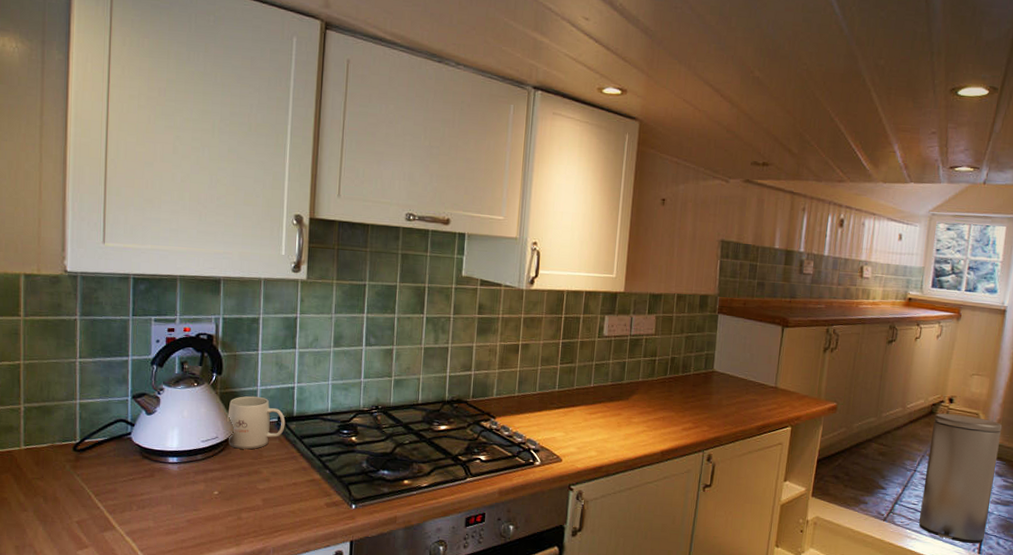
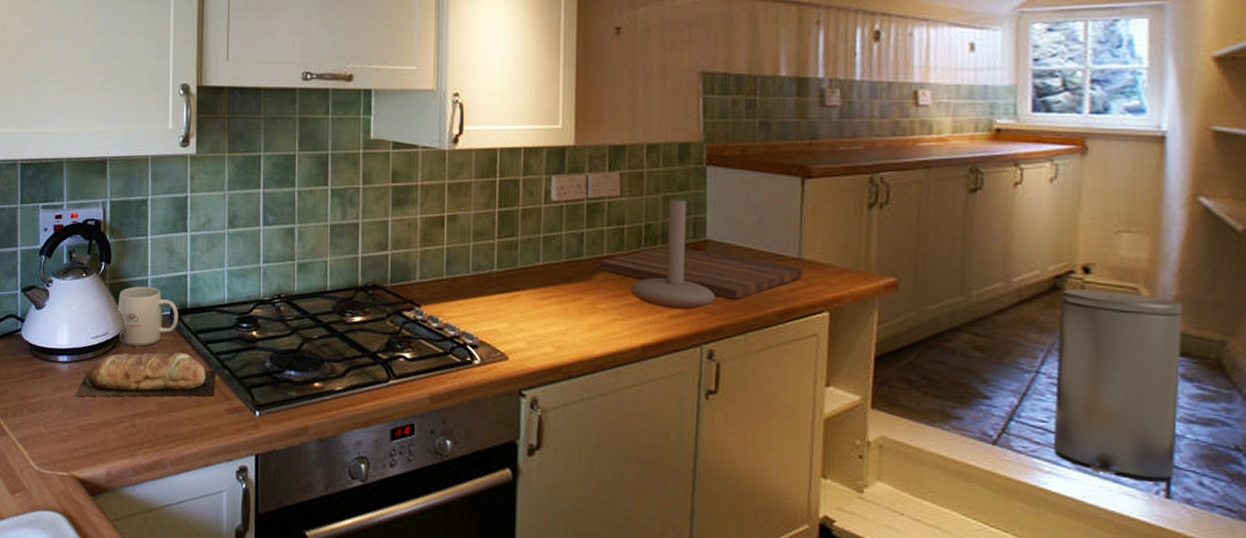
bread loaf: none [184,454,317,494] -> present [75,352,215,397]
cutting board: none [635,374,777,417] -> present [599,246,803,300]
paper towel holder: none [657,339,717,424] -> present [631,200,716,310]

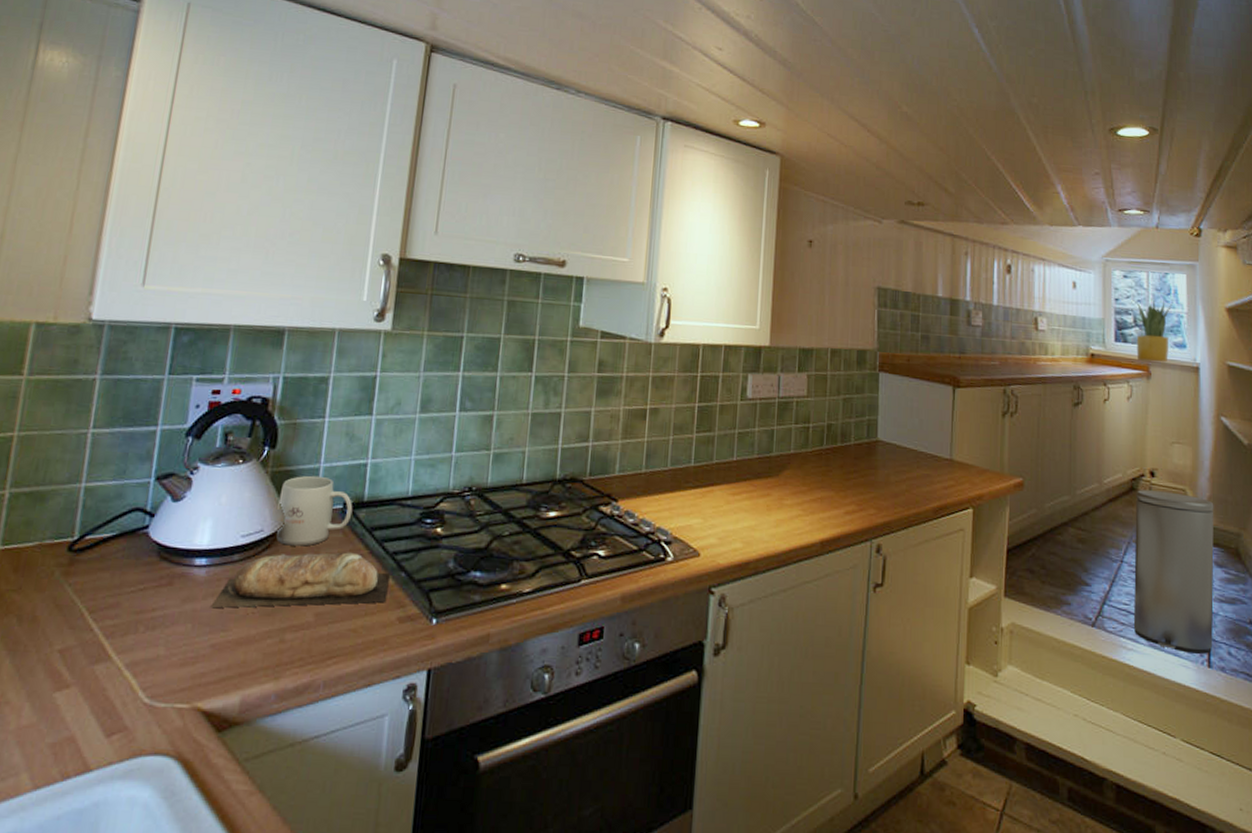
cutting board: present [599,246,803,300] -> none [786,444,953,497]
paper towel holder: present [631,200,716,310] -> none [813,401,884,506]
planter: none [1065,55,1125,133] -> present [1136,300,1173,363]

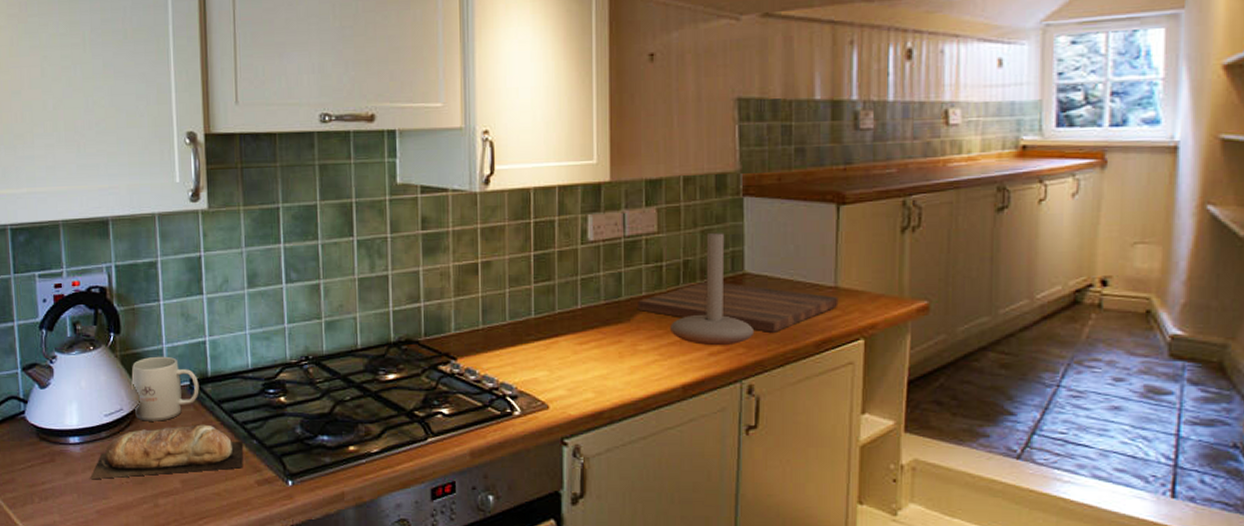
cutting board: none [786,444,953,497] -> present [638,281,839,332]
paper towel holder: none [813,401,884,506] -> present [670,233,755,346]
pedal bin: present [1133,490,1214,654] -> none [1071,302,1191,483]
planter: present [1136,300,1173,363] -> none [1087,66,1143,147]

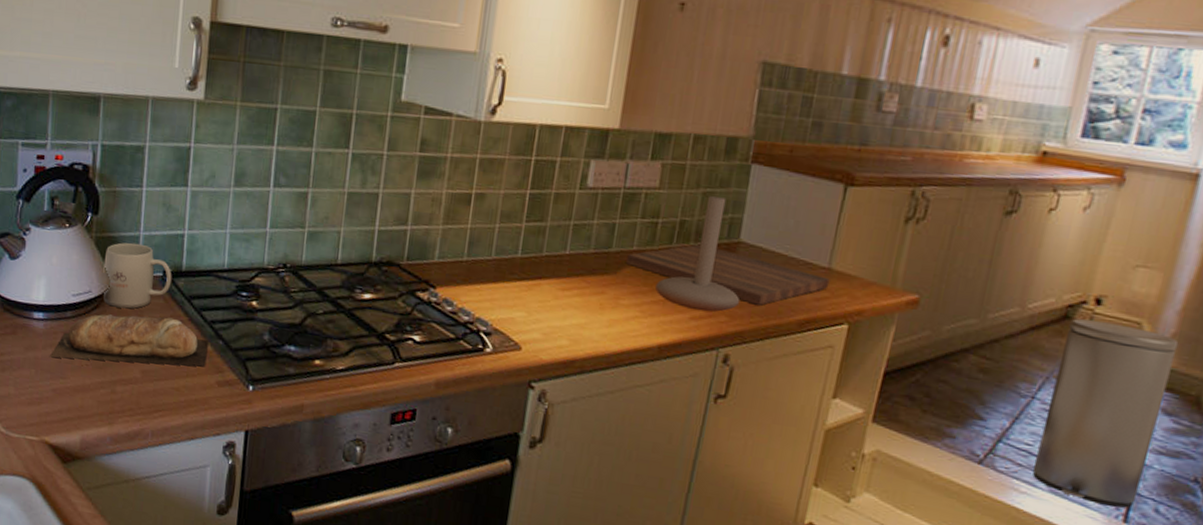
pedal bin: none [1071,302,1191,483] -> present [1032,319,1179,508]

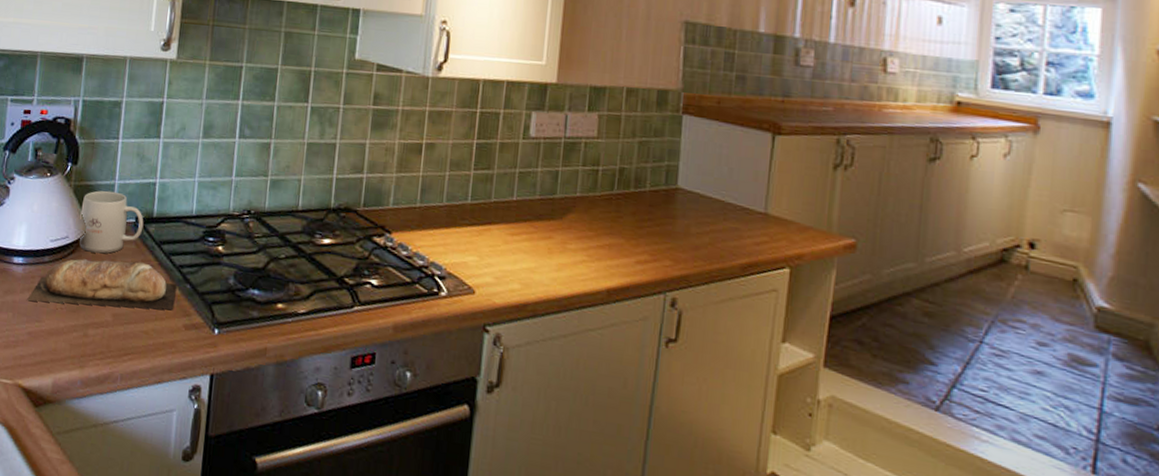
cutting board: present [626,244,830,306] -> none [571,190,768,250]
paper towel holder: present [655,196,740,312] -> none [600,145,683,256]
pedal bin: present [1032,319,1179,508] -> none [991,262,1118,458]

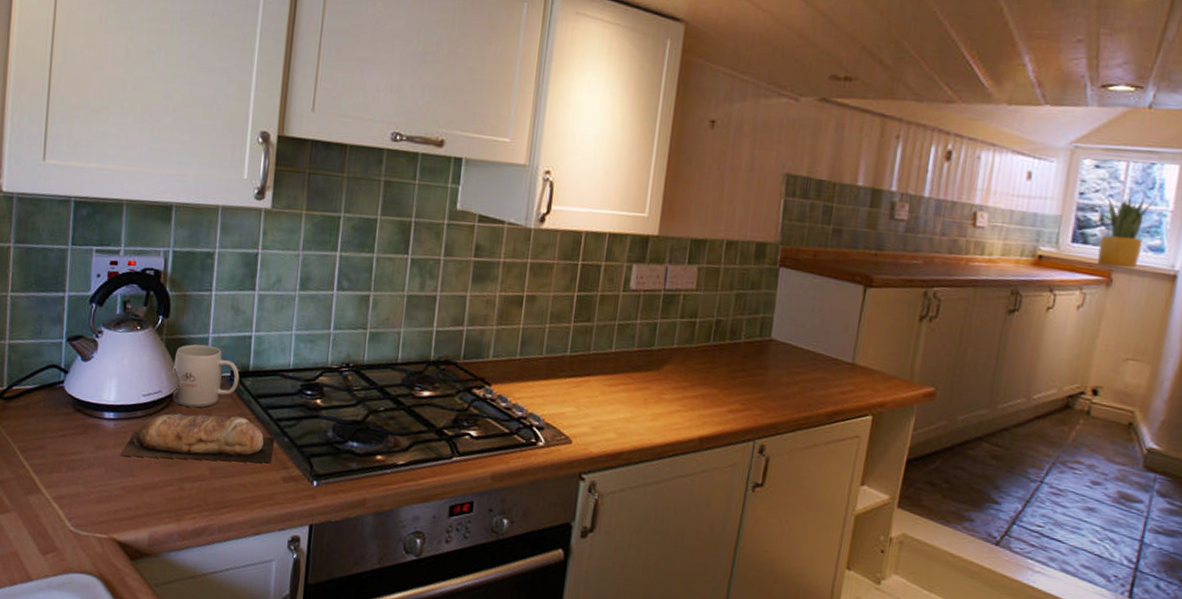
planter: none [1021,39,1078,115] -> present [1097,195,1155,269]

